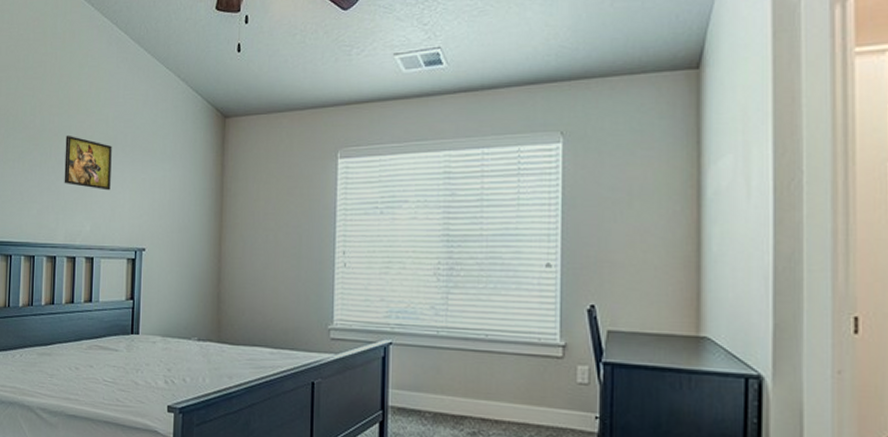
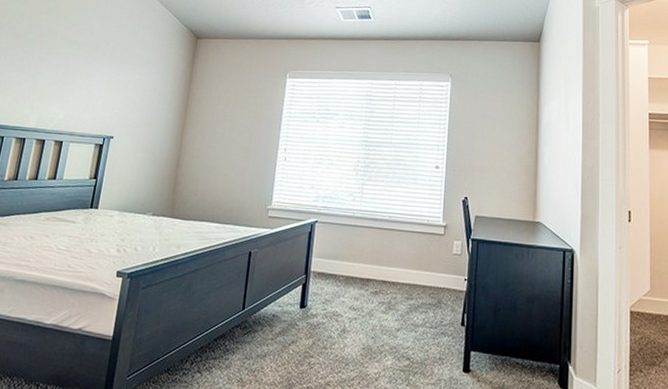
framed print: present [64,135,112,191] -> none [43,37,94,87]

